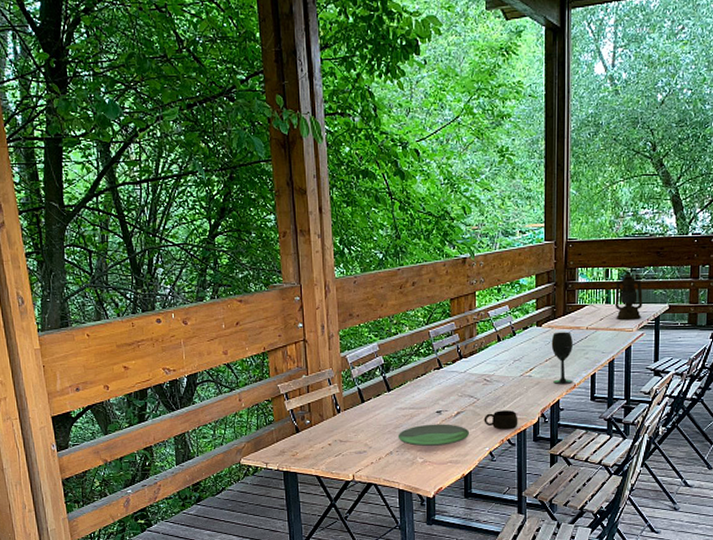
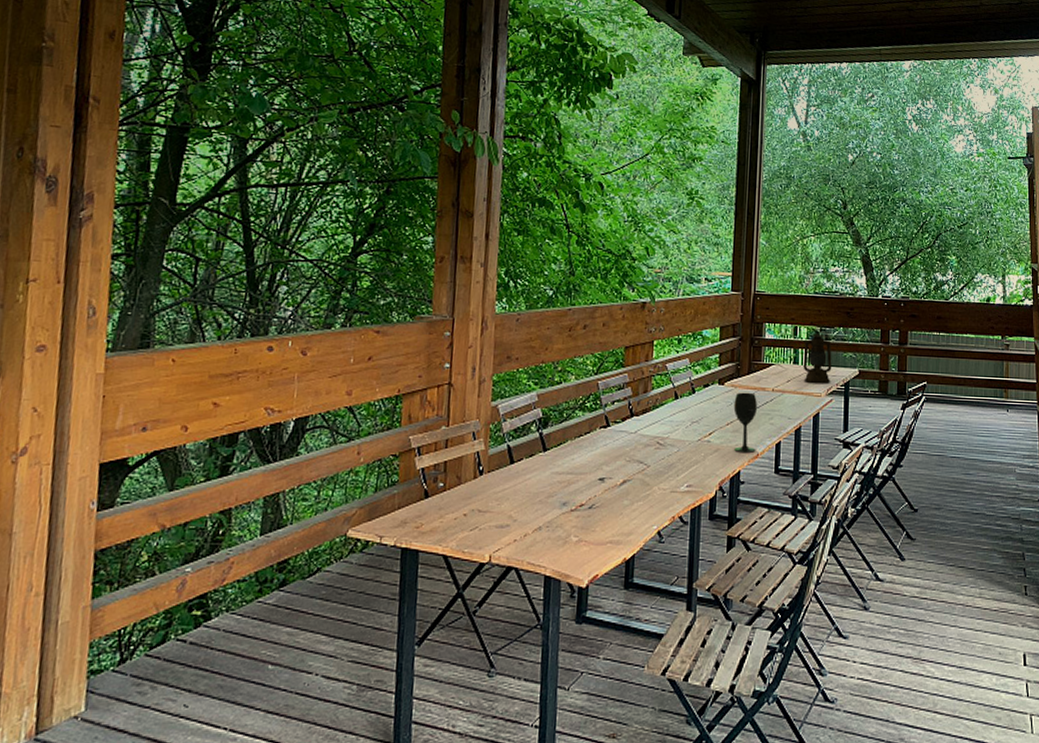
plate: present [397,424,470,447] -> none [550,494,637,523]
cup: present [484,410,518,430] -> none [653,481,693,505]

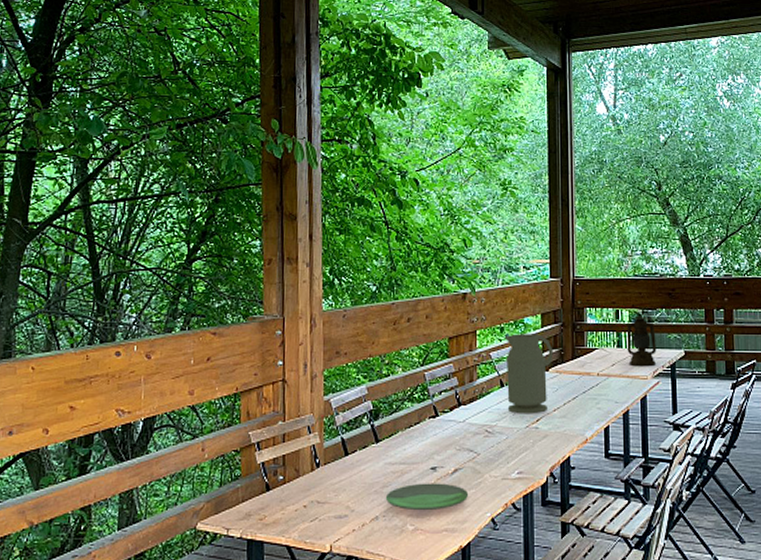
plate: none [550,494,637,523] -> present [385,483,469,511]
water jug: none [681,346,730,428] -> present [504,334,554,414]
wine glass: present [733,392,758,454] -> none [559,378,585,439]

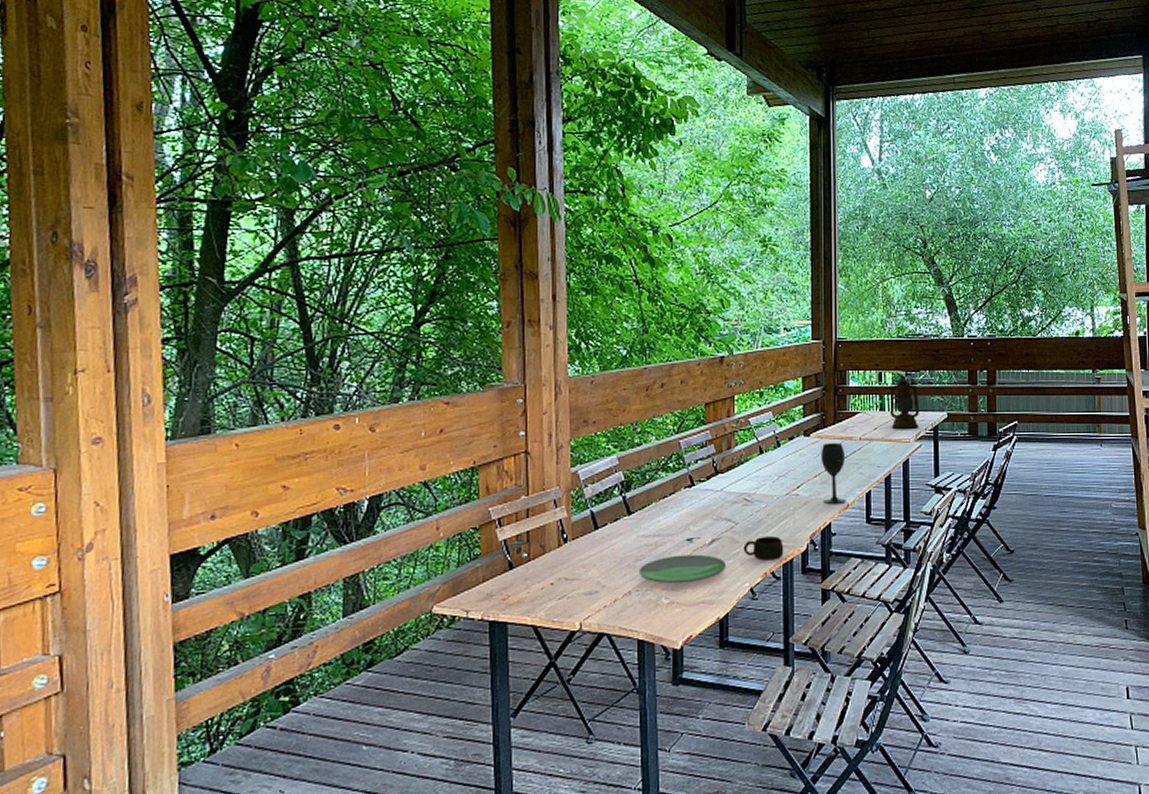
cup: none [485,468,524,492] -> present [743,536,784,561]
water jug: present [504,334,554,414] -> none [764,398,815,482]
wine glass: none [559,378,585,439] -> present [821,442,846,505]

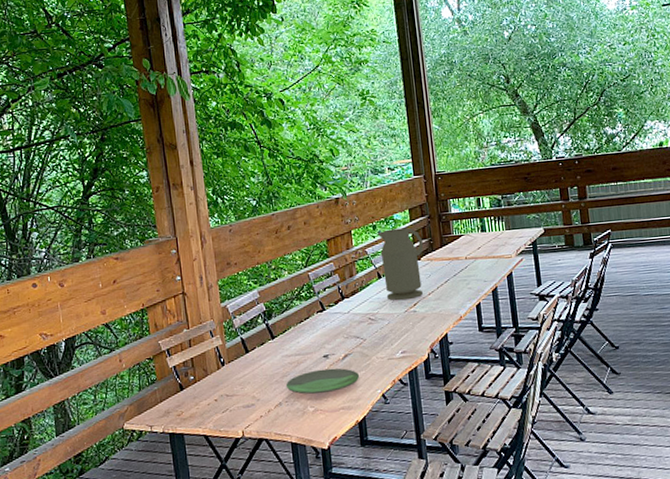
cup: present [743,536,784,561] -> none [372,348,409,370]
water jug: none [764,398,815,482] -> present [377,227,424,301]
wine glass: present [821,442,846,505] -> none [432,263,459,318]
lantern: present [889,373,919,430] -> none [489,197,518,247]

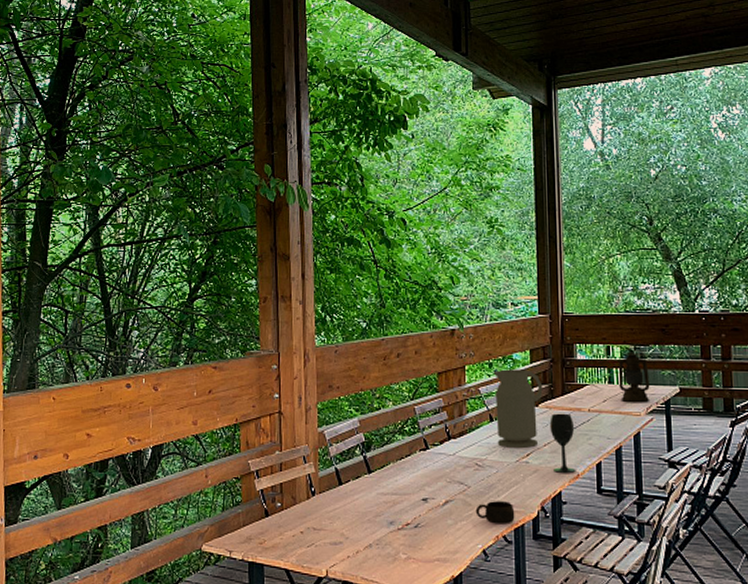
plate: present [285,368,360,395] -> none [378,513,460,541]
cup: none [372,348,409,370] -> present [475,501,515,525]
wine glass: none [432,263,459,318] -> present [549,413,576,474]
lantern: none [489,197,518,247] -> present [618,347,650,403]

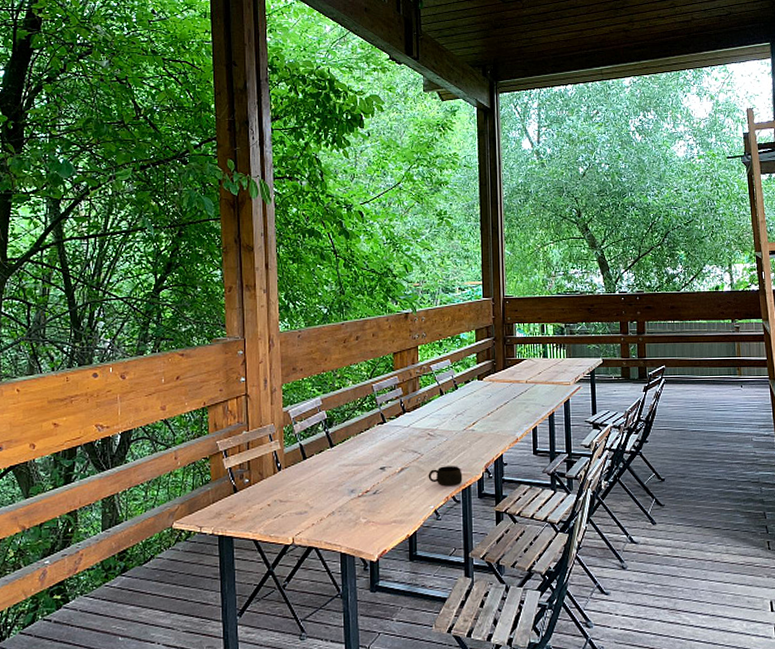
water jug: present [493,369,543,449] -> none [443,347,487,419]
wine glass: present [549,413,576,474] -> none [492,385,516,439]
lantern: present [618,347,650,403] -> none [551,325,578,374]

